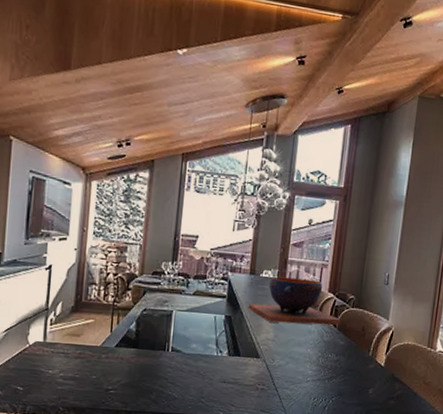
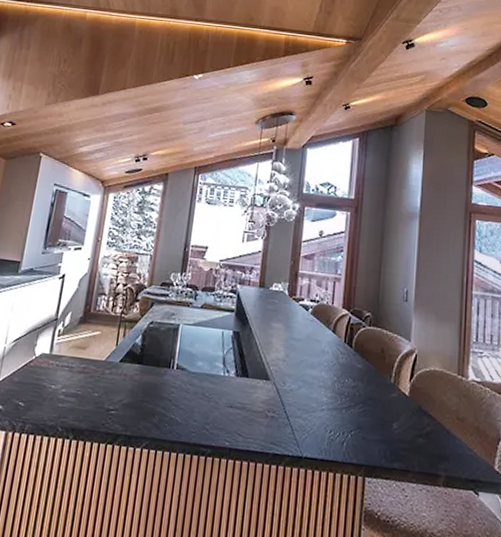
decorative bowl: present [248,276,341,326] -> none [257,290,357,346]

